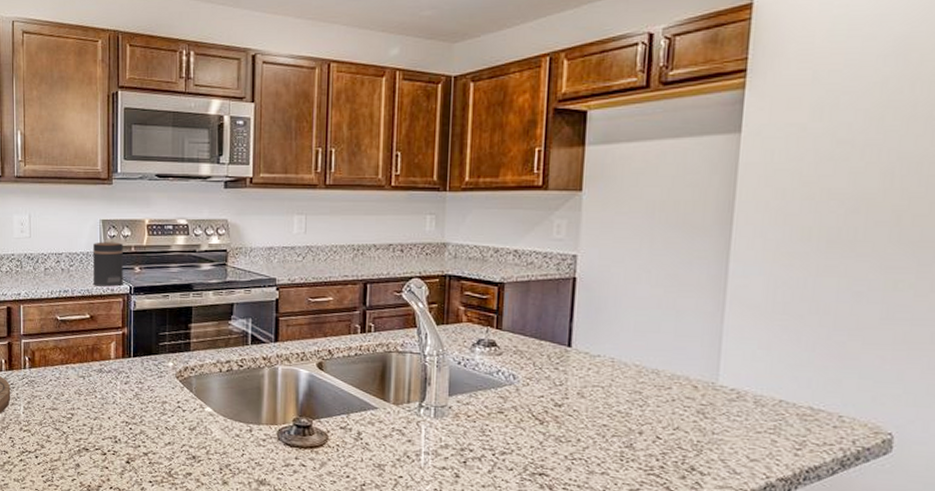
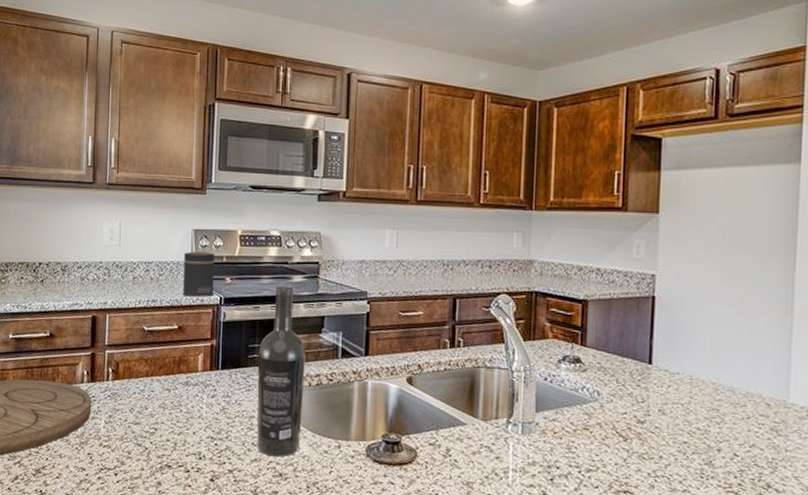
wine bottle: none [168,272,215,441] -> present [256,284,306,457]

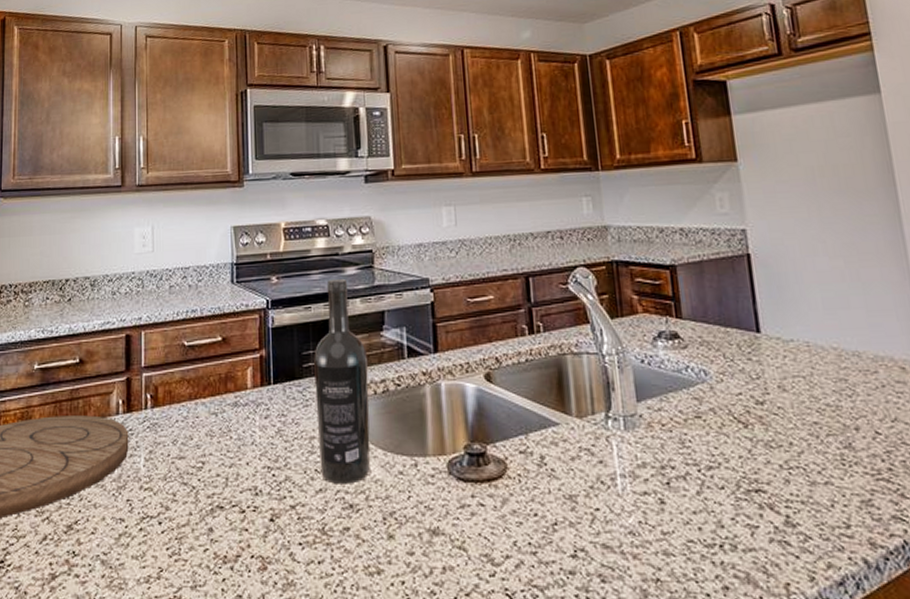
cylinder: present [183,251,215,297] -> none [223,250,259,302]

